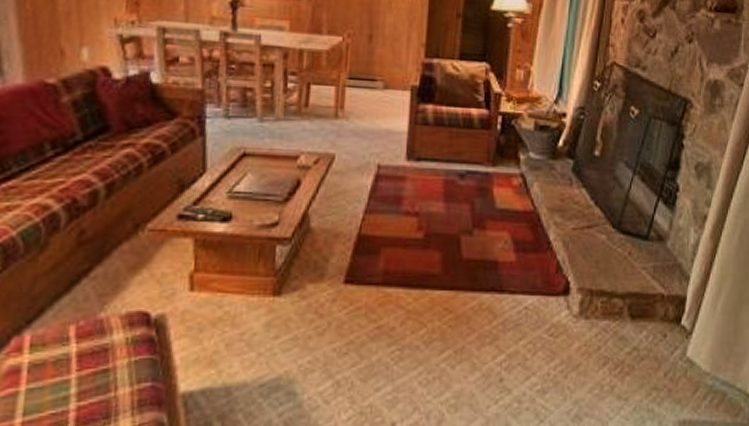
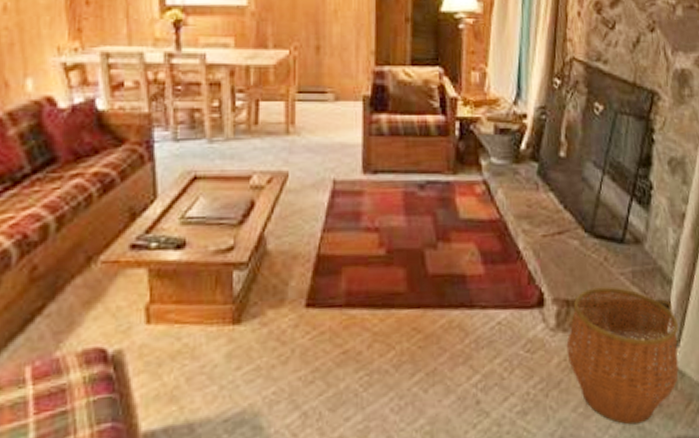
basket: none [587,279,692,407] -> present [566,286,679,425]

